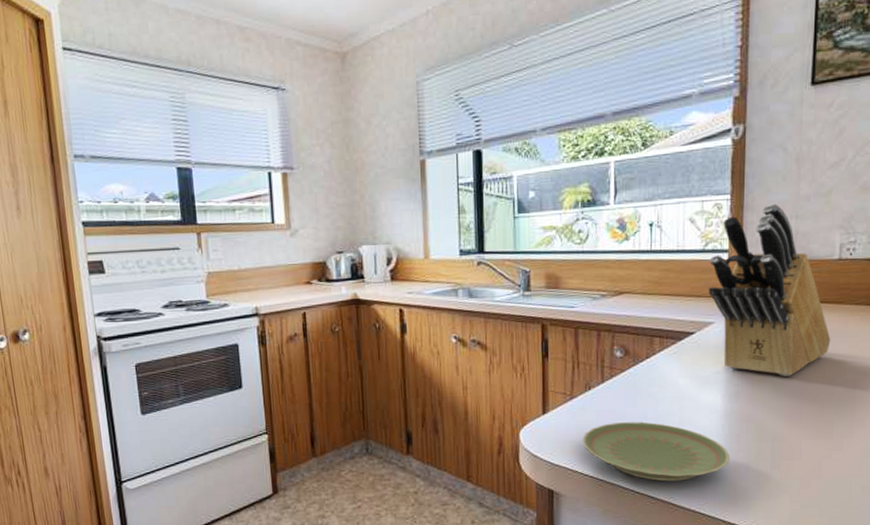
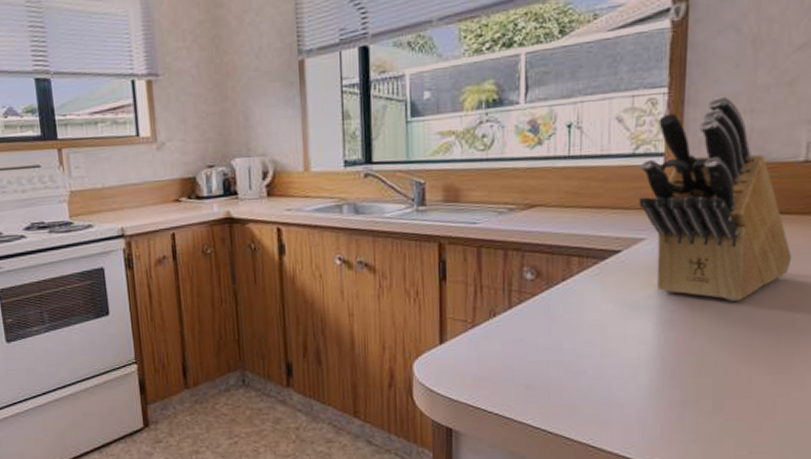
plate: present [582,421,729,482] -> none [485,353,662,421]

